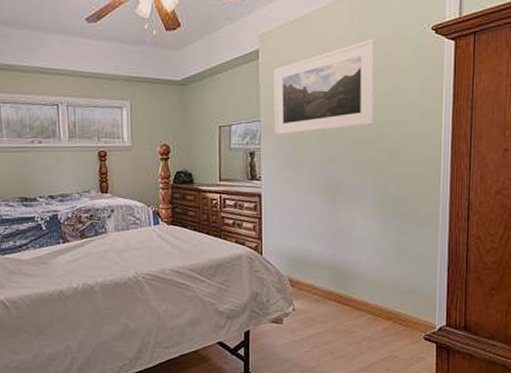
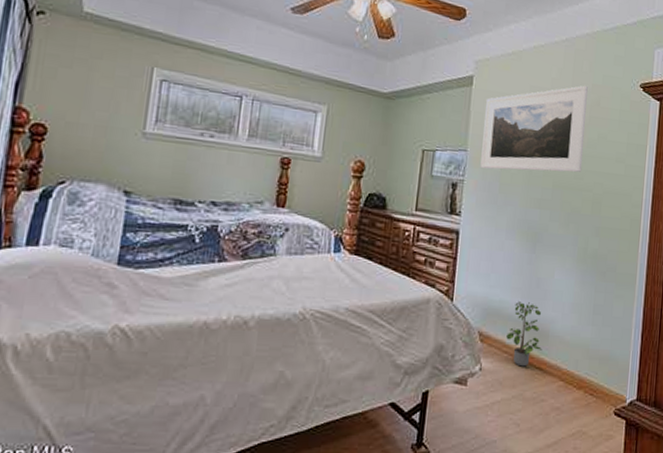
potted plant: none [315,248,350,305] -> present [506,300,543,367]

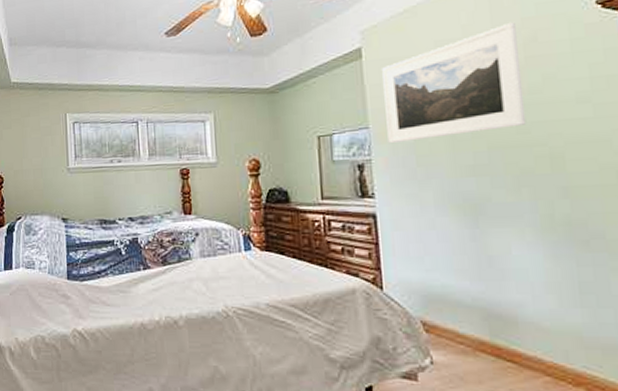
potted plant: present [506,300,543,367] -> none [458,283,512,360]

